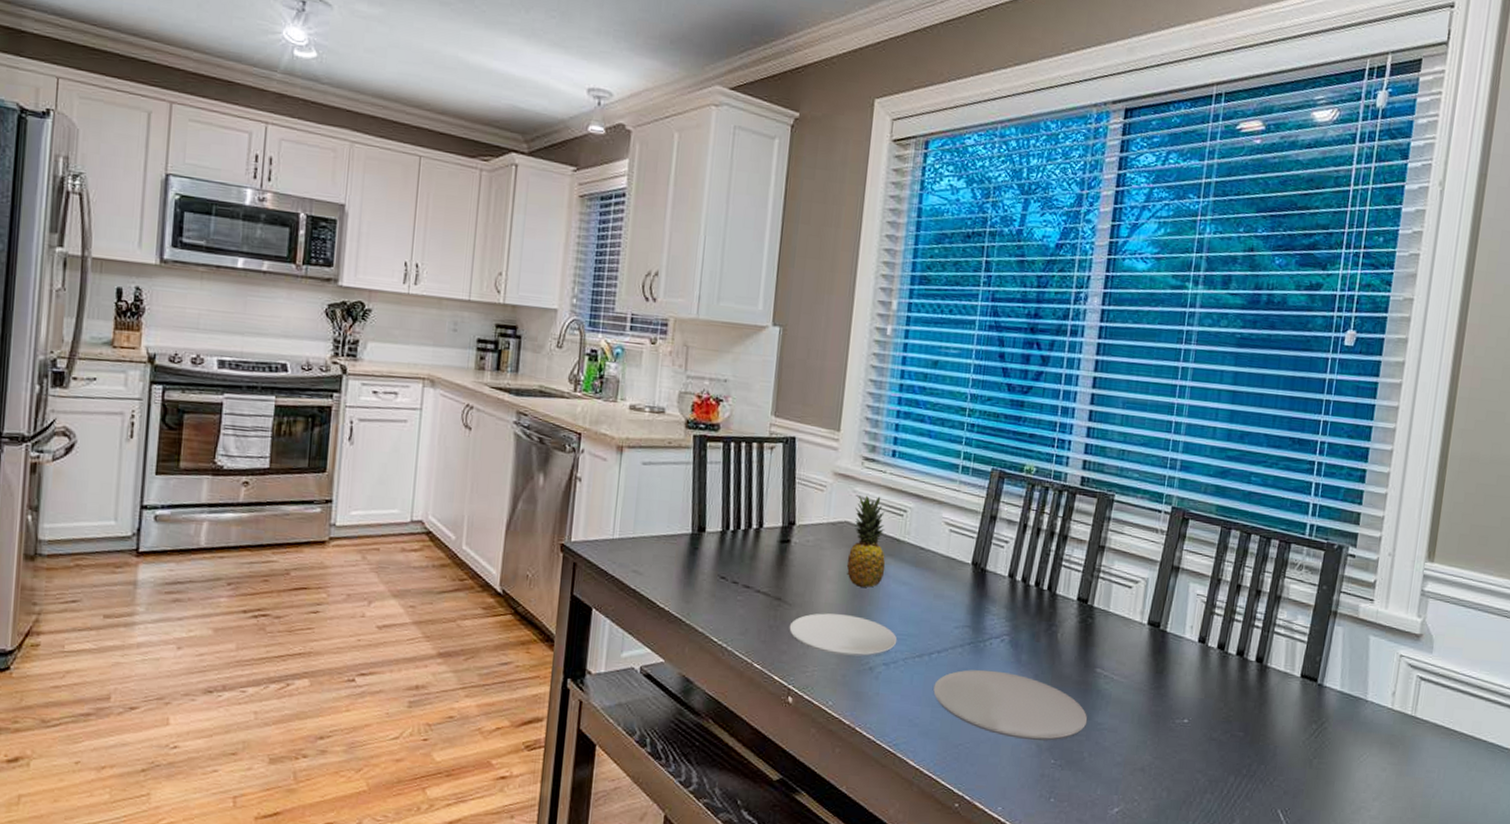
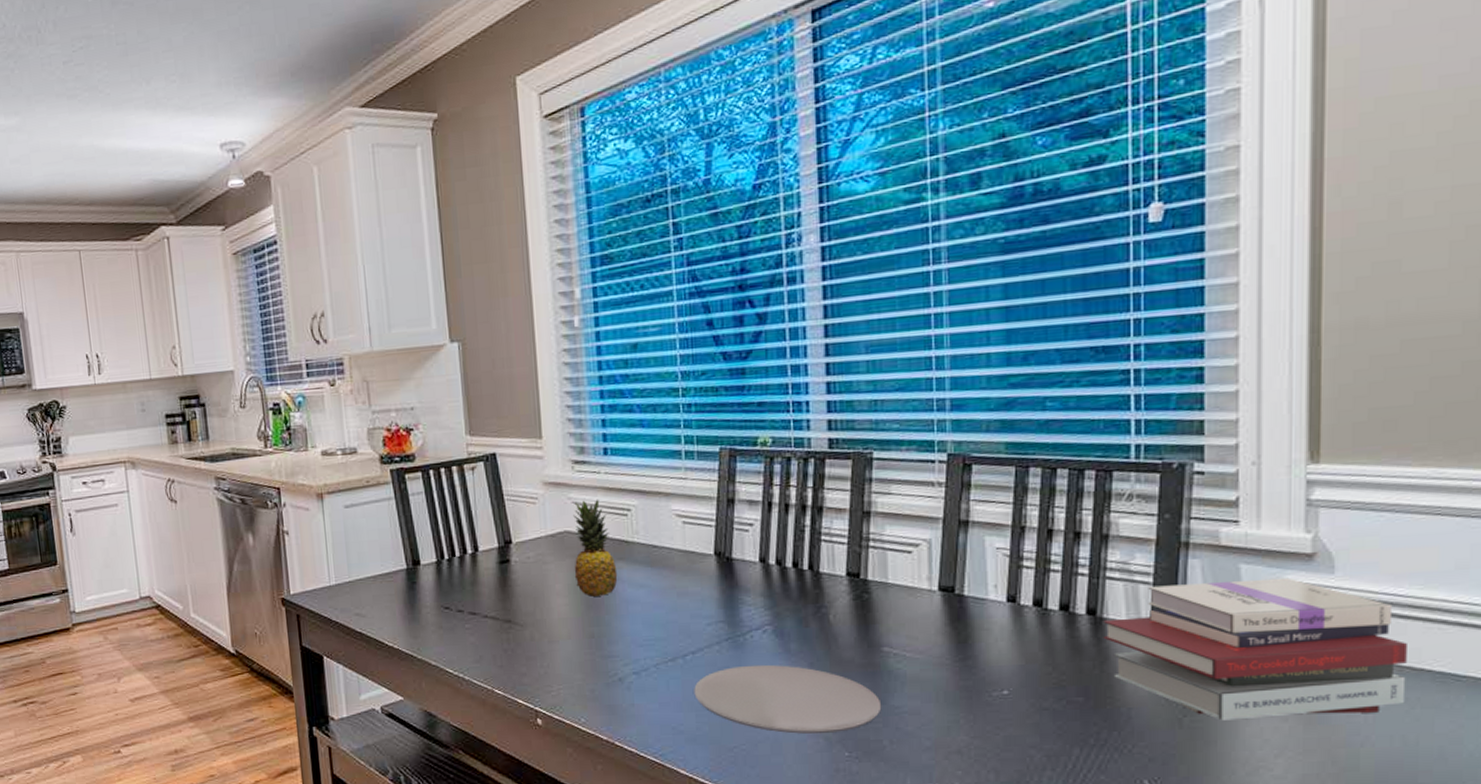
plate: present [789,613,898,657] -> none [525,627,645,670]
books: none [1265,644,1473,771] -> present [1103,577,1407,721]

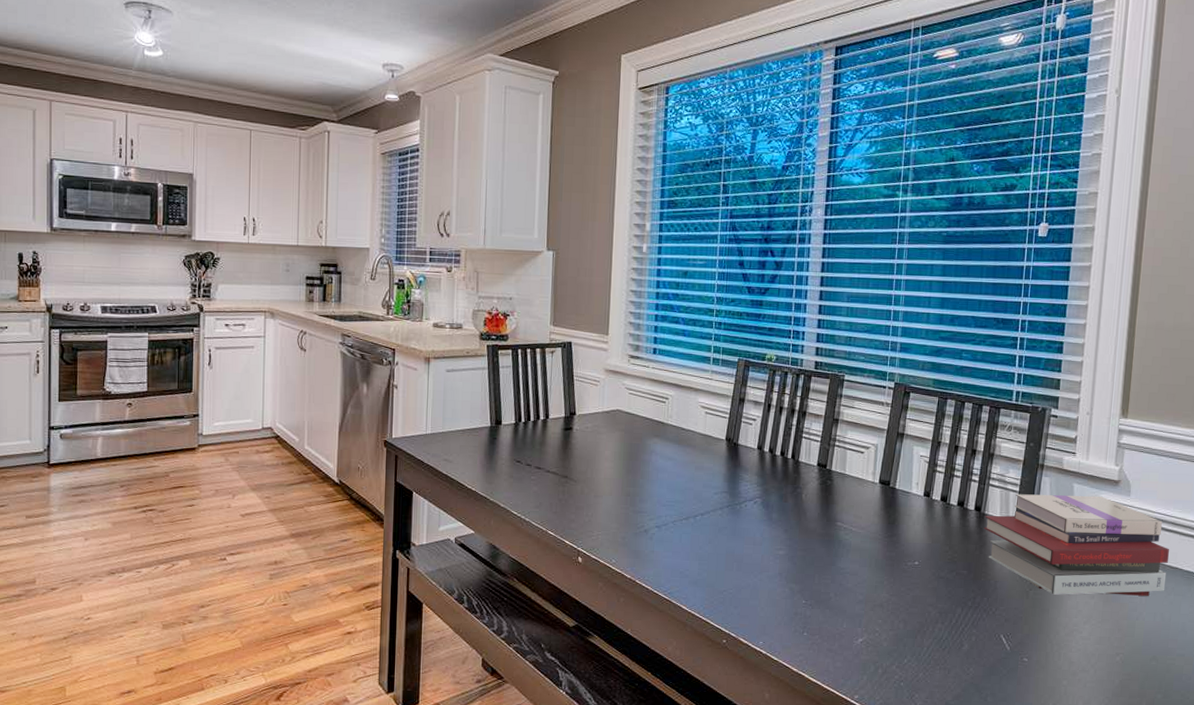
fruit: present [573,499,618,597] -> none [620,387,653,464]
plate: present [694,664,882,735] -> none [699,527,832,585]

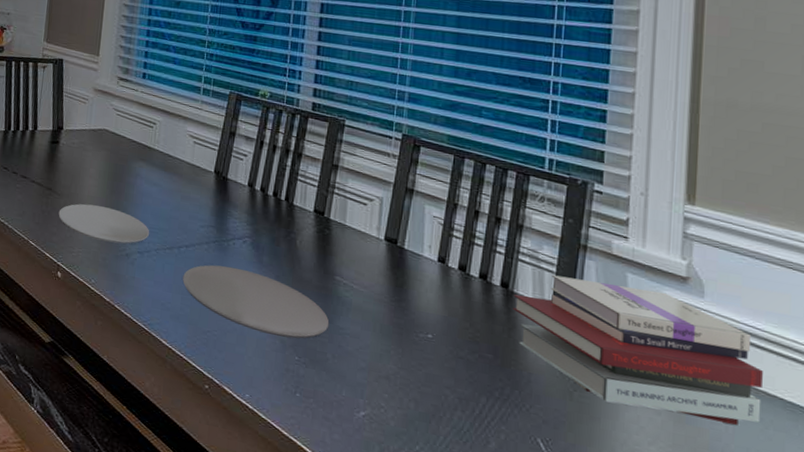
plate: none [575,487,667,521] -> present [58,203,150,244]
plate: none [699,527,832,585] -> present [183,265,330,339]

